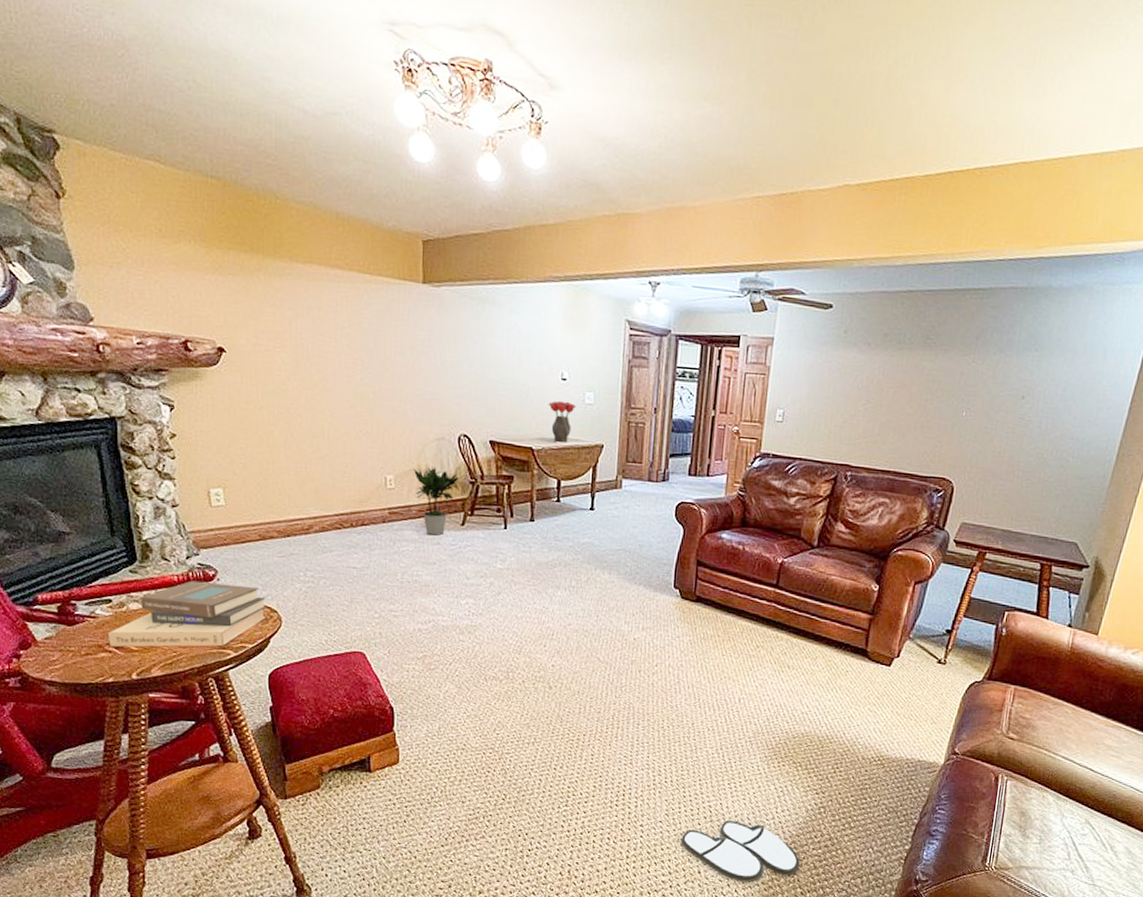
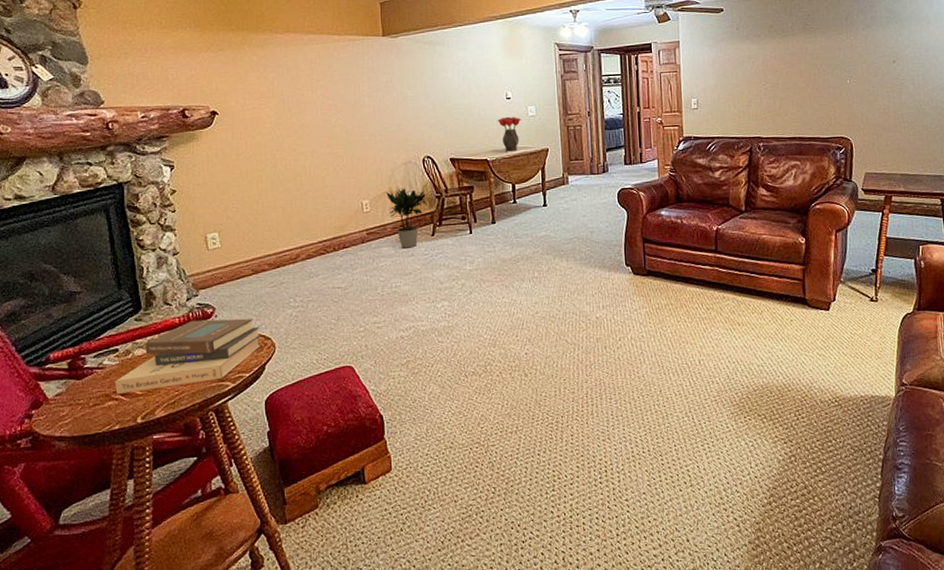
slippers: present [681,820,800,881] -> none [666,481,782,543]

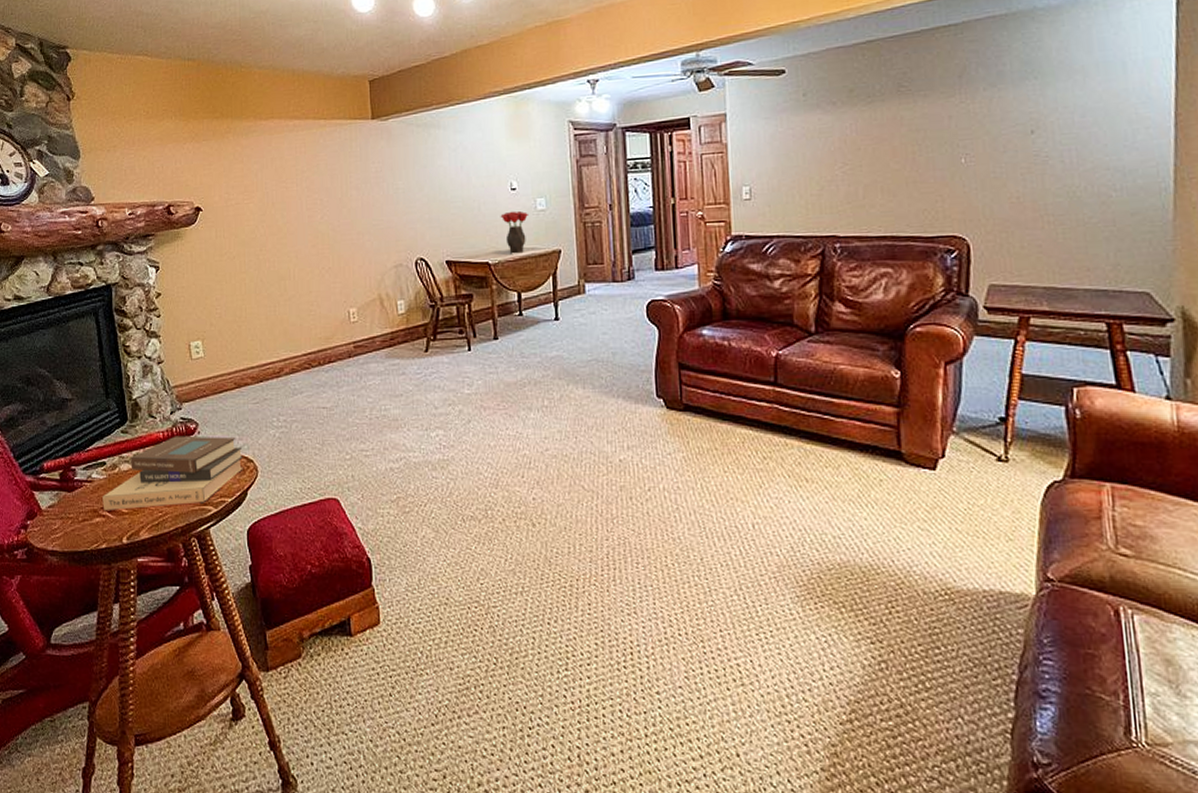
potted plant: present [386,187,428,249] -> none [375,294,421,366]

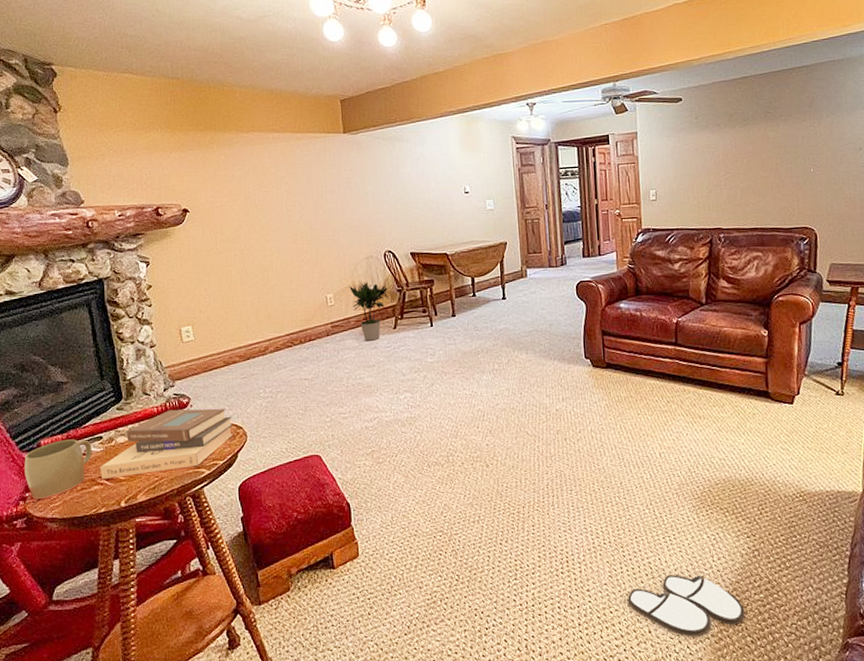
mug: none [27,463,95,529] -> present [24,439,92,500]
potted plant: none [375,294,421,366] -> present [349,281,389,341]
bouquet: present [500,211,530,254] -> none [456,210,480,246]
slippers: none [709,683,868,767] -> present [628,575,745,636]

